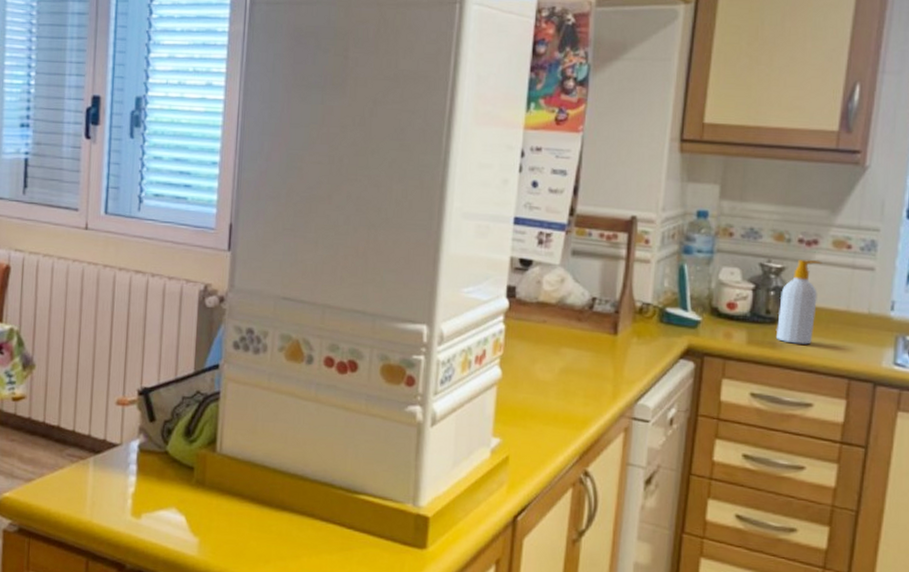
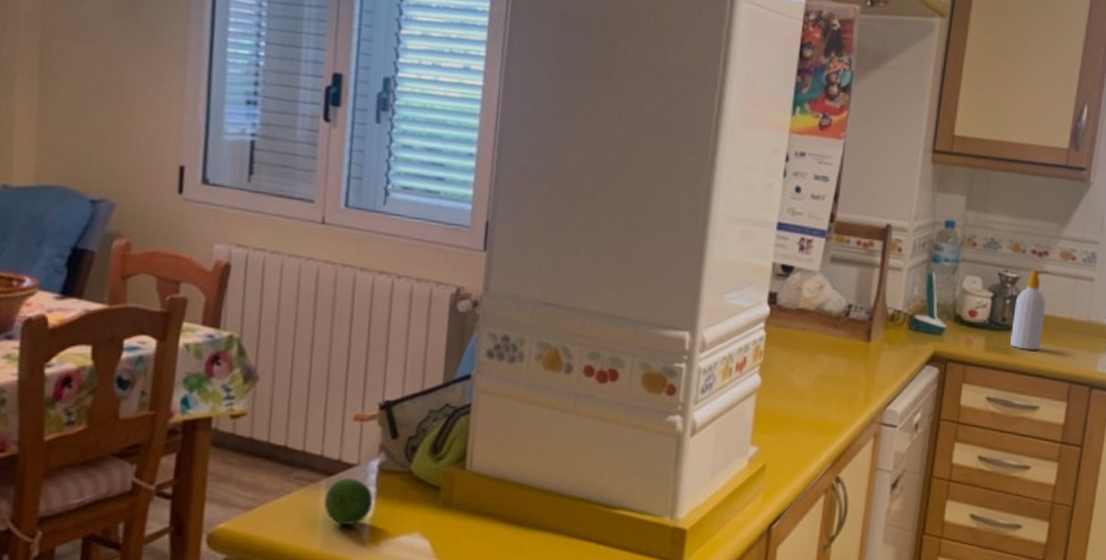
fruit: none [92,455,134,499] -> present [324,477,373,525]

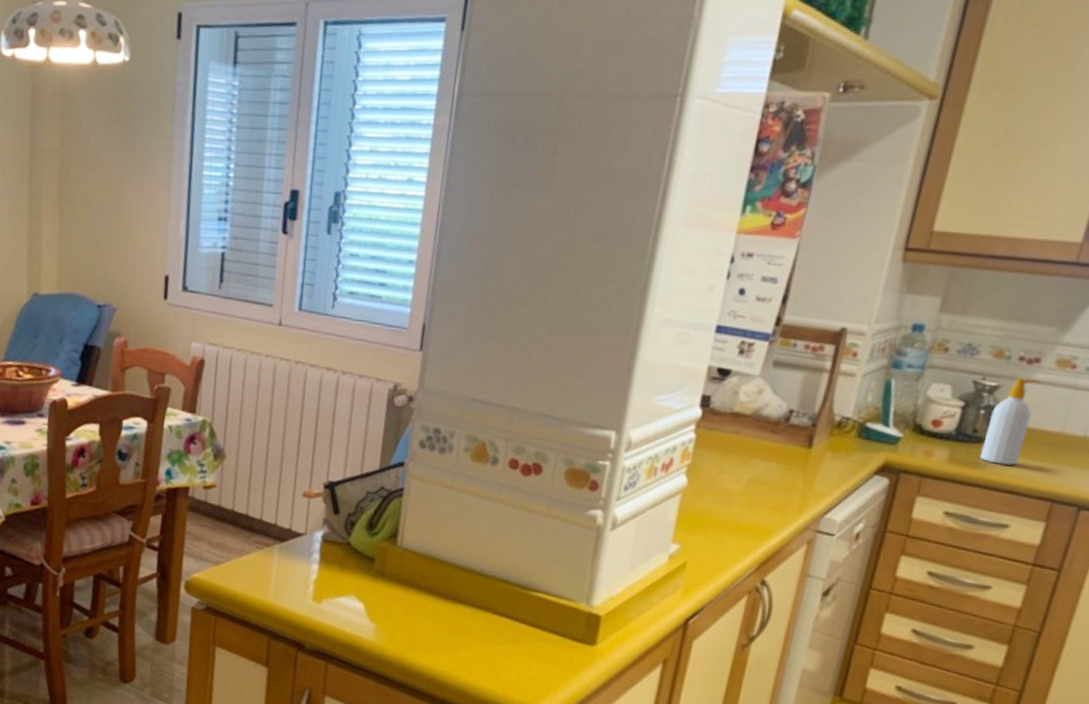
fruit: present [324,477,373,525] -> none [277,544,317,584]

